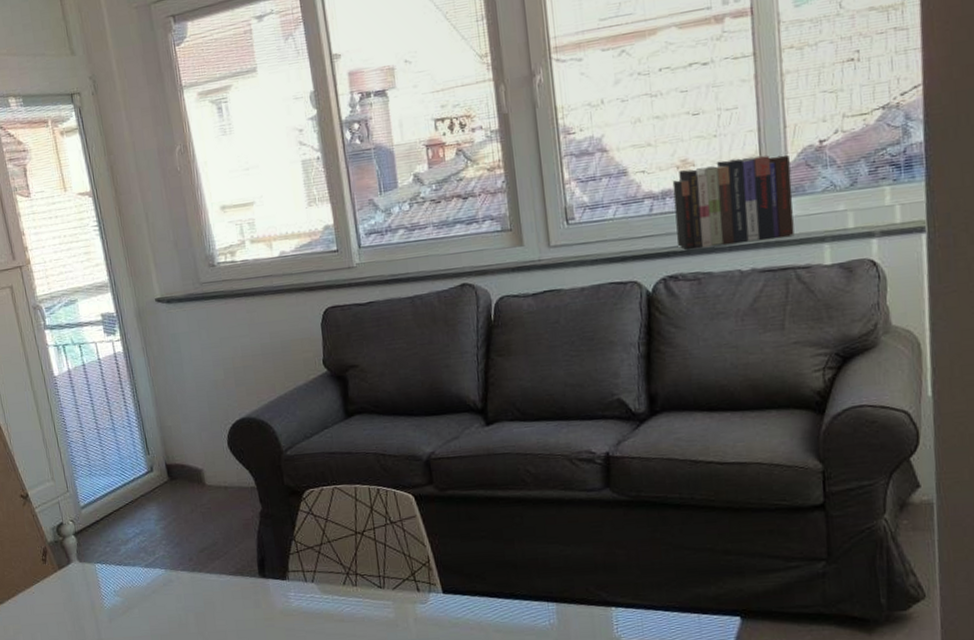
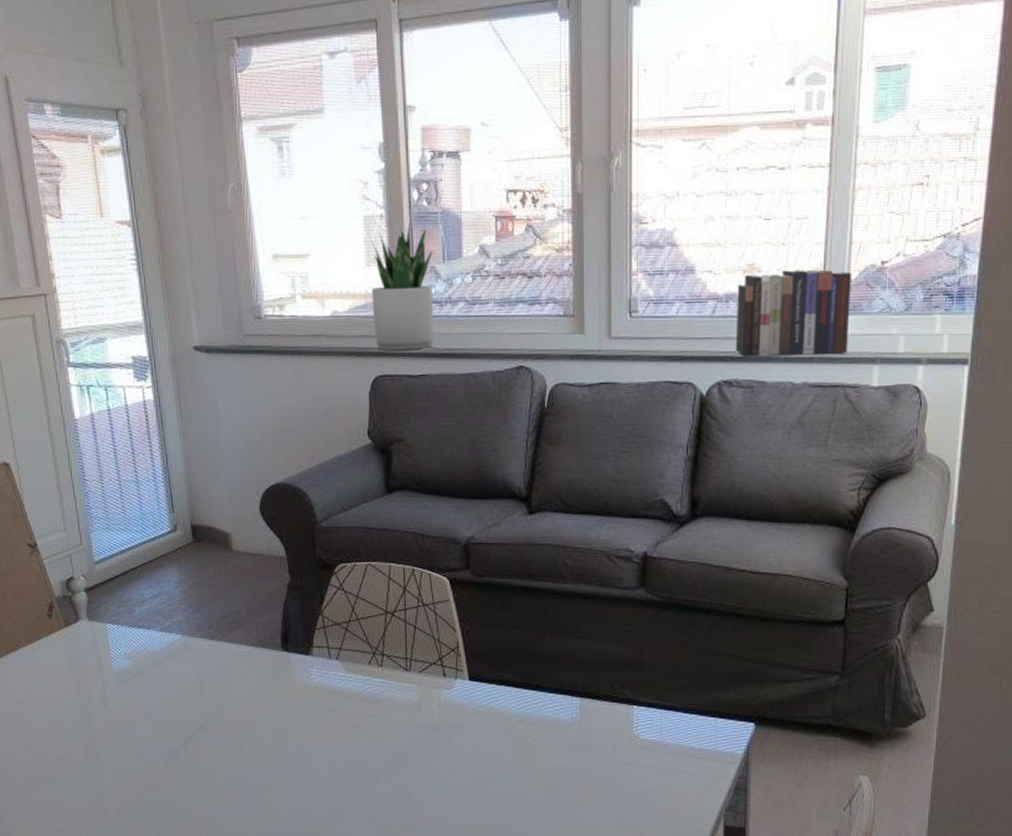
planter: none [310,162,378,283] -> present [371,224,434,350]

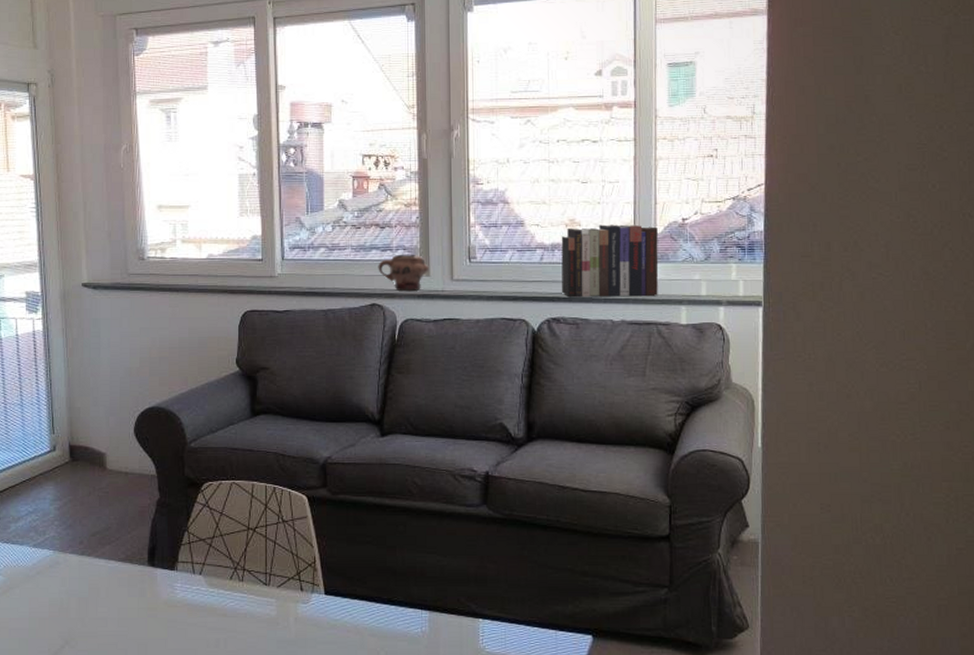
planter: present [371,224,434,350] -> none [243,181,298,288]
decorative planter: none [525,308,584,351] -> present [378,254,429,291]

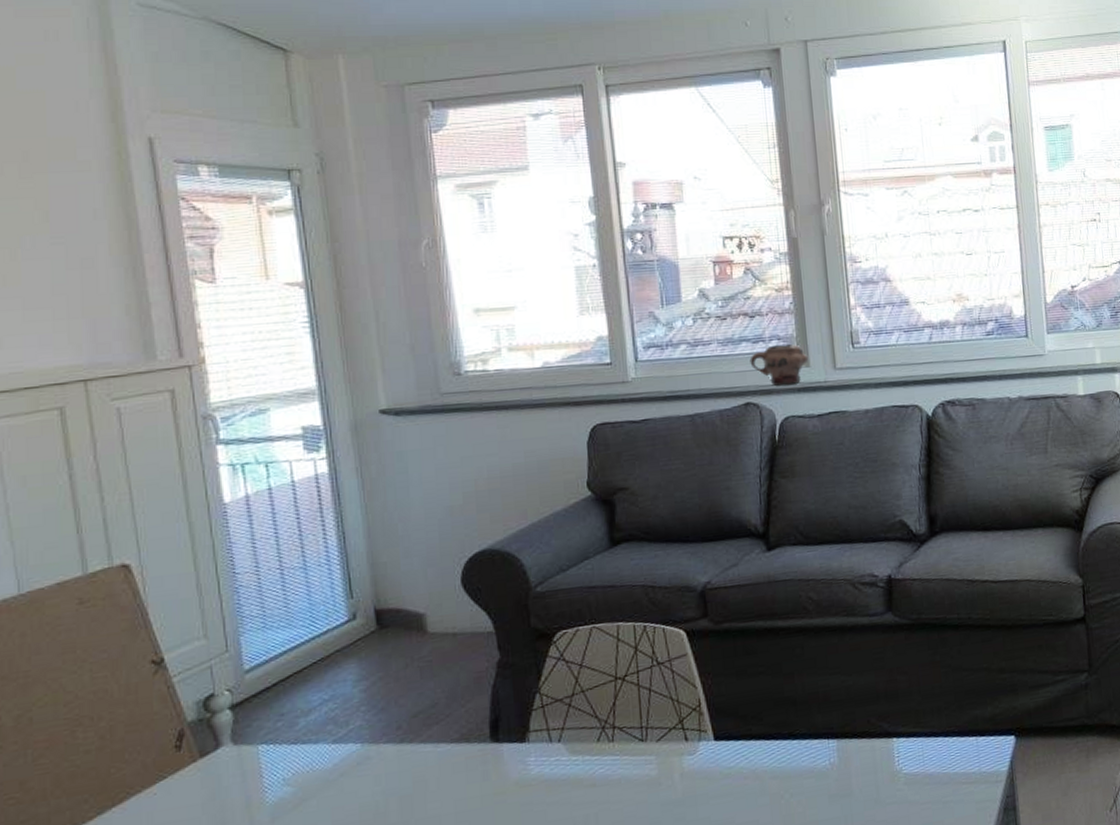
books: present [561,224,659,298] -> none [949,295,1054,377]

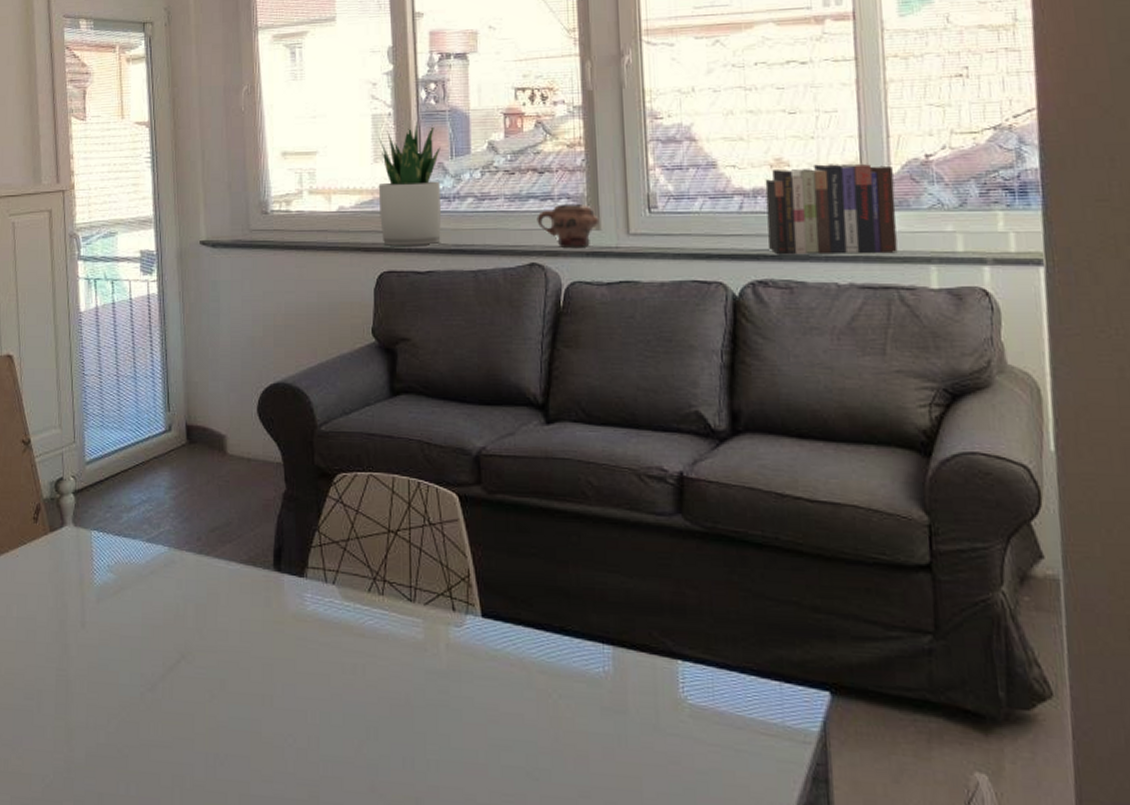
planter: none [584,272,655,398] -> present [378,121,442,246]
books: none [949,295,1054,377] -> present [765,163,898,255]

